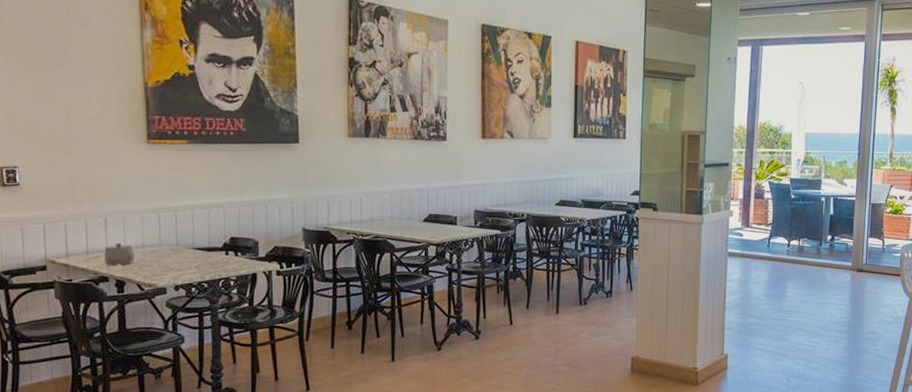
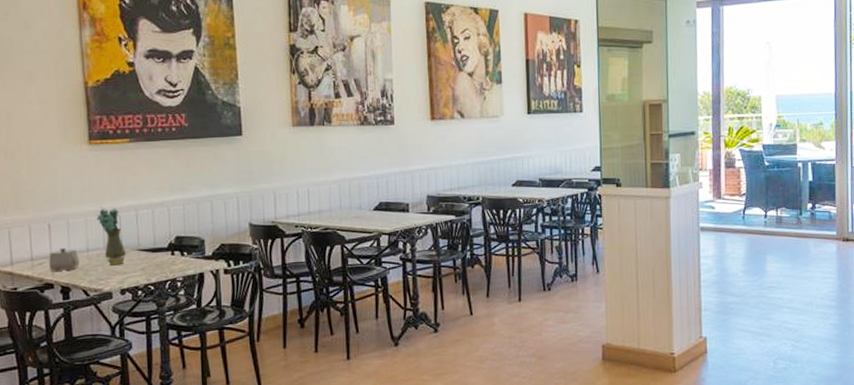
vase: none [153,205,182,262] -> present [97,207,127,266]

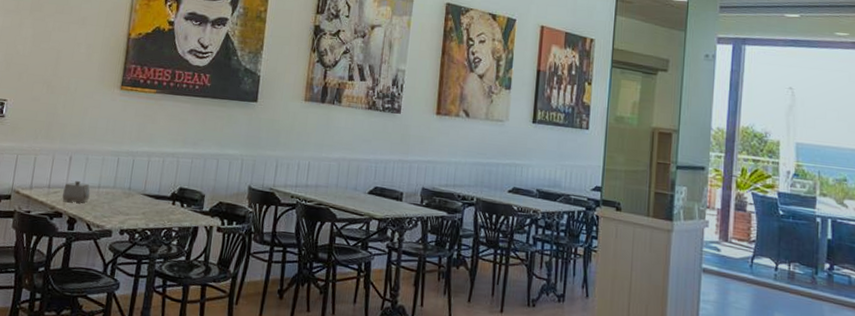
vase: present [97,207,127,266] -> none [112,148,134,206]

